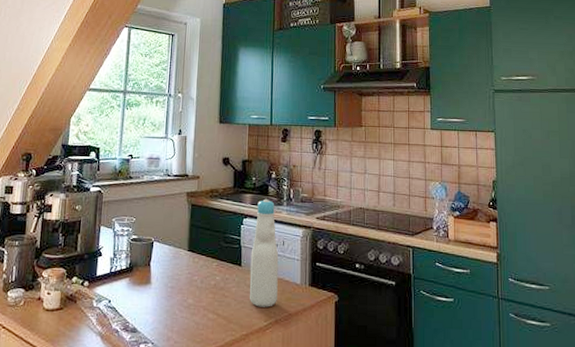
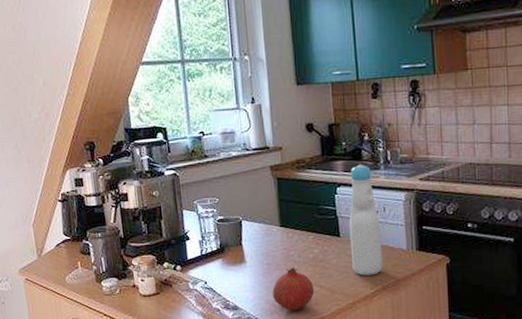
fruit: none [172,292,212,338] -> present [272,266,315,310]

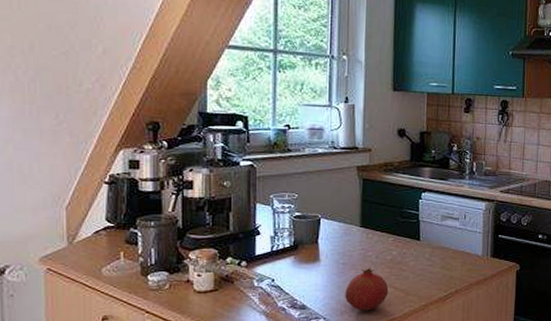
bottle: present [349,164,383,276] -> none [428,172,460,279]

